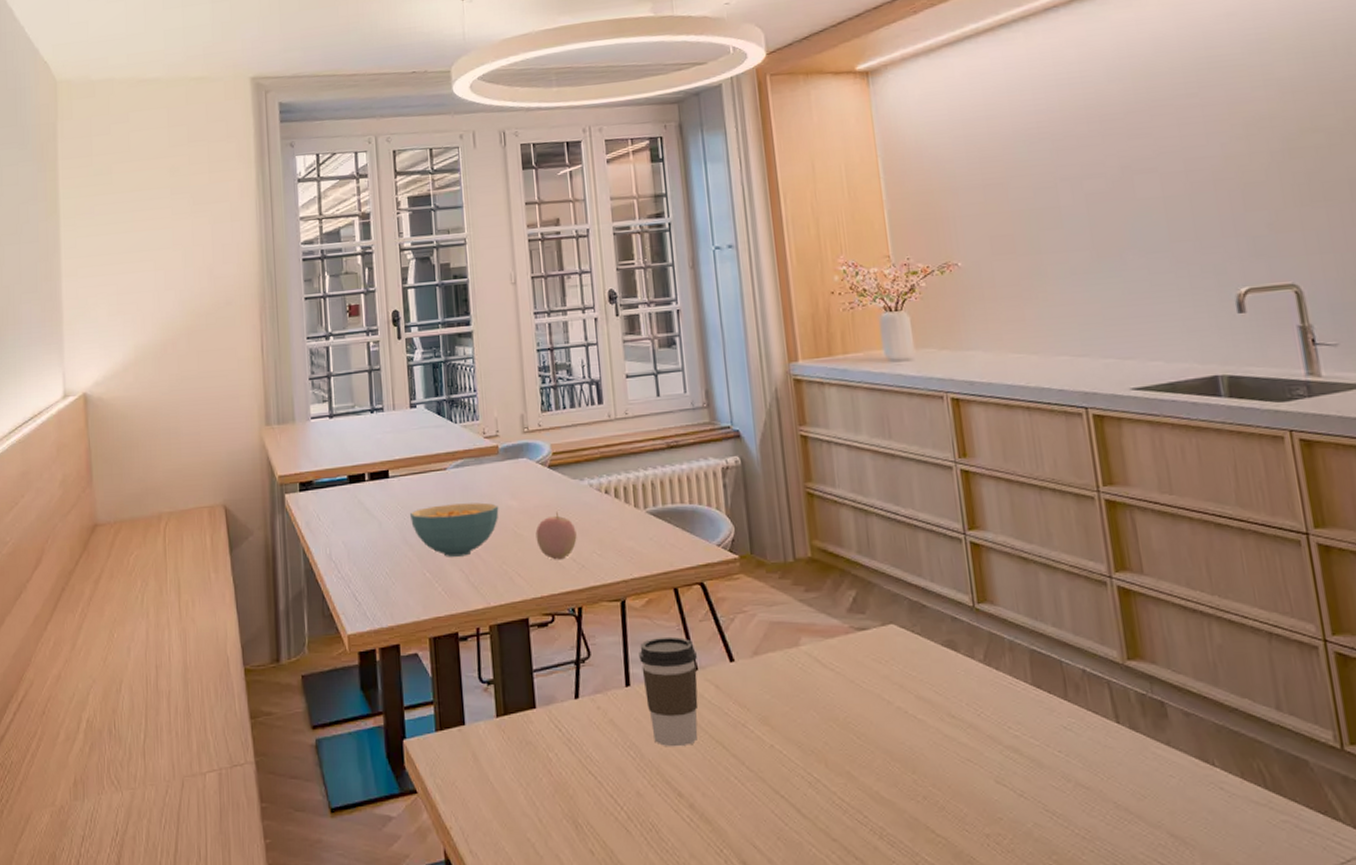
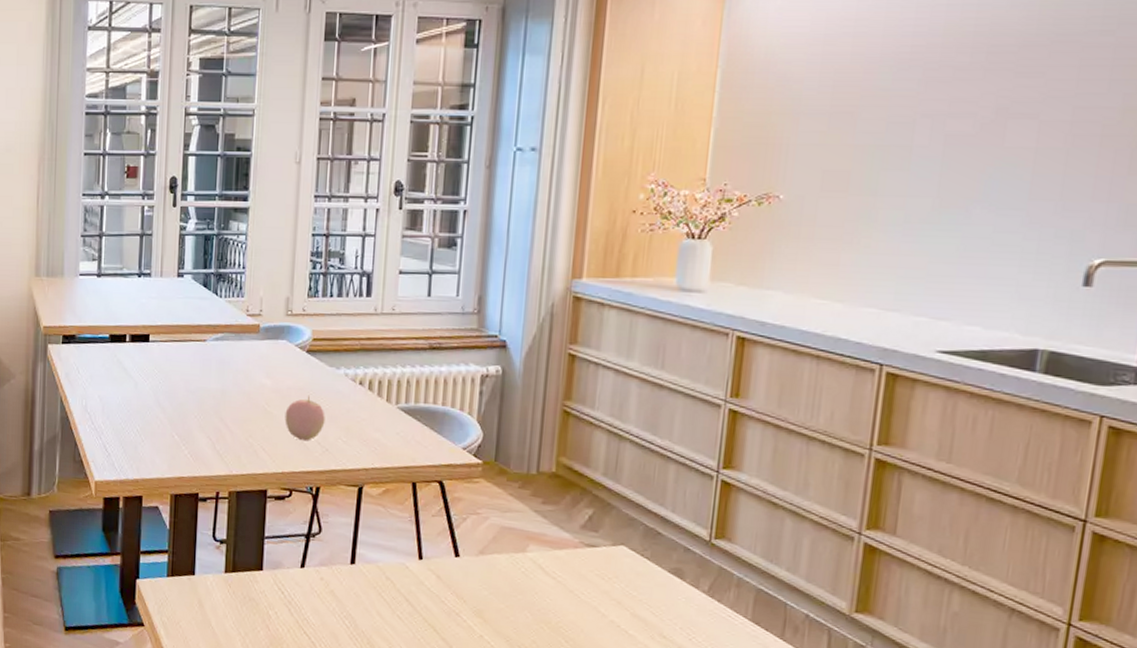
cereal bowl: present [410,502,499,557] -> none [166,374,253,425]
coffee cup: present [639,636,699,747] -> none [368,524,424,624]

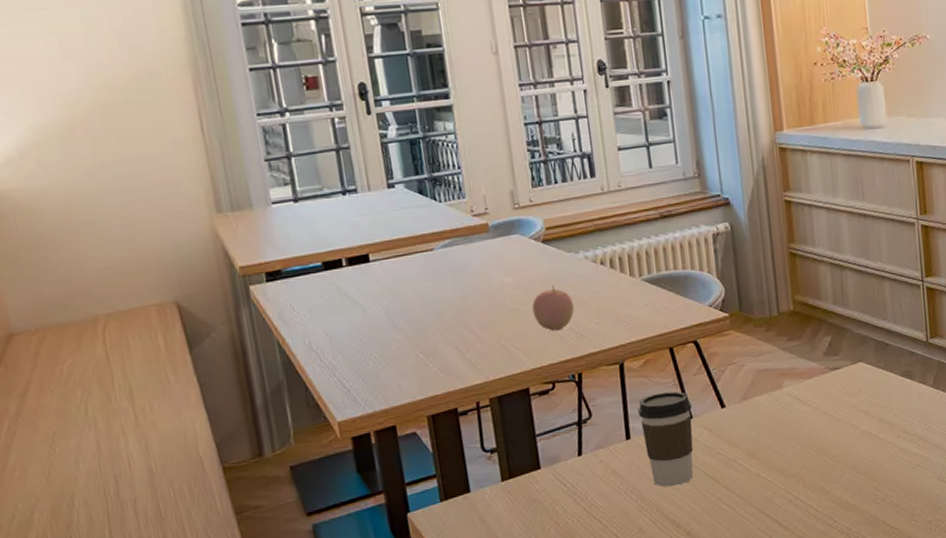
coffee cup: none [368,524,424,624] -> present [638,391,694,487]

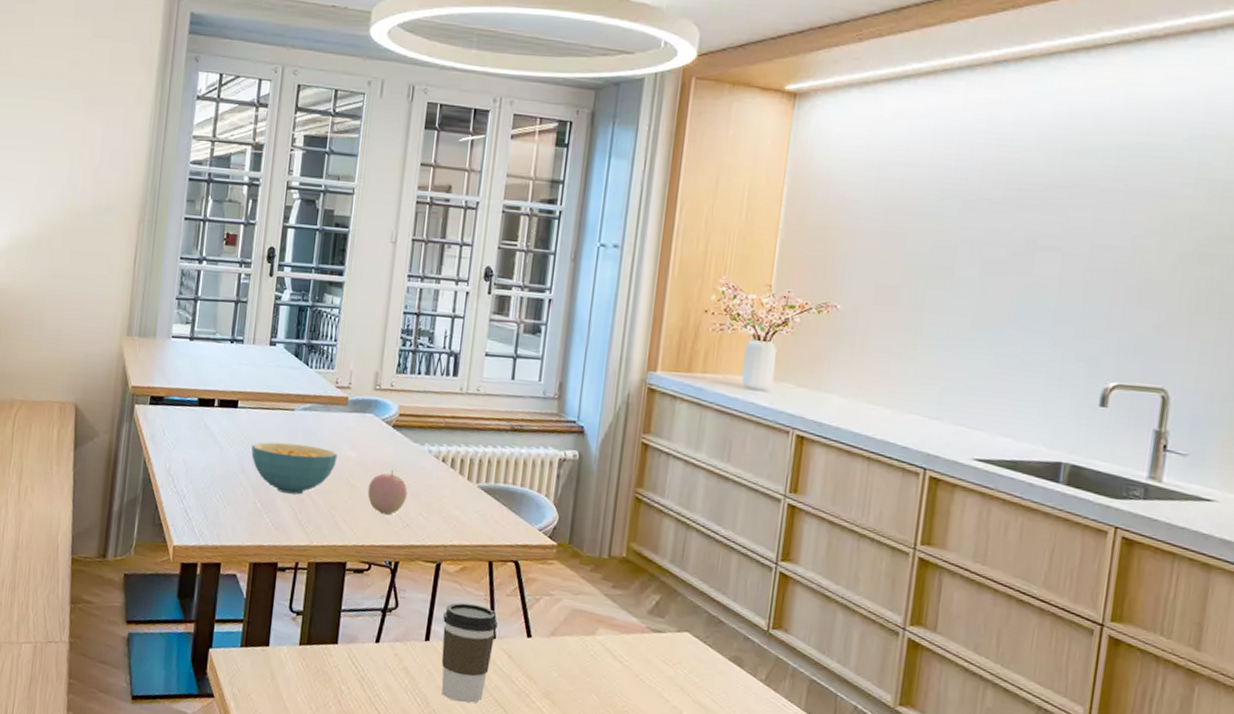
cereal bowl: none [397,281,493,337] -> present [251,442,338,495]

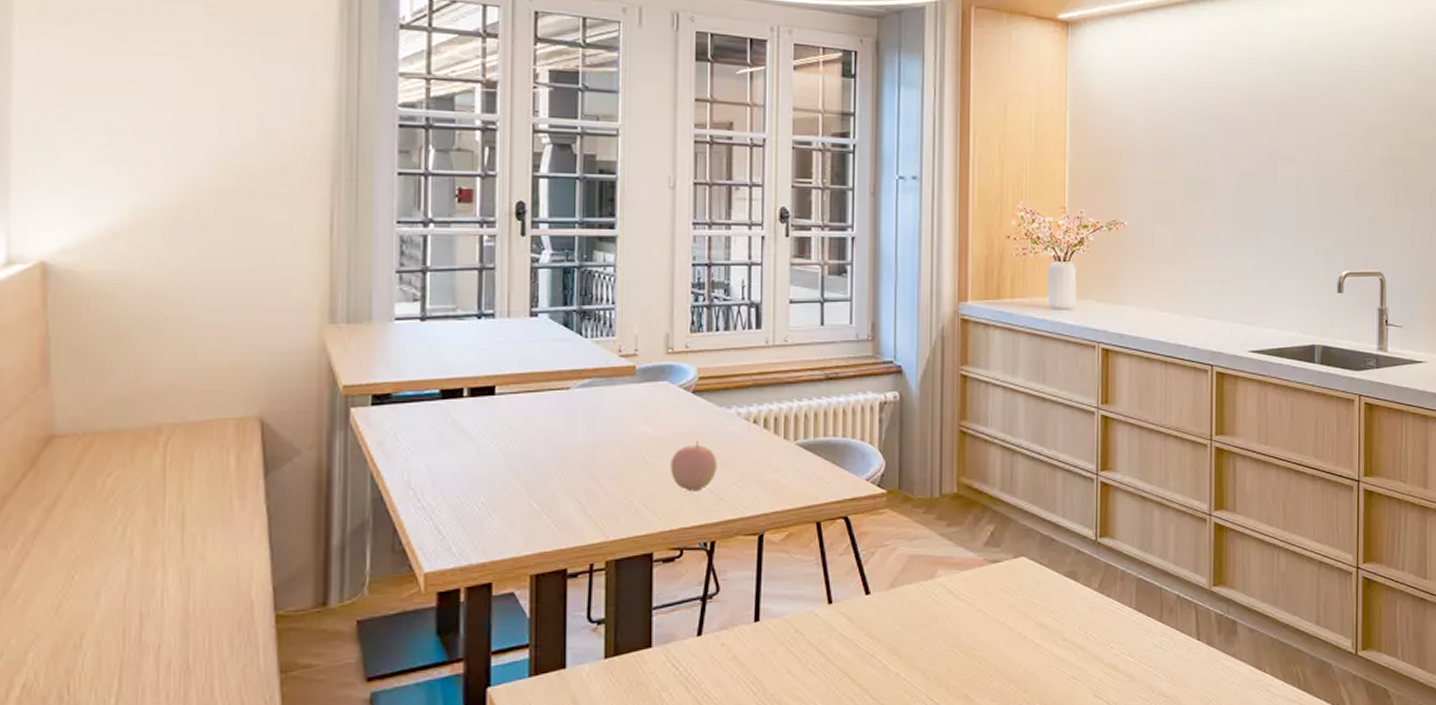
cereal bowl: present [251,442,338,495] -> none [519,427,630,486]
coffee cup: present [441,602,498,704] -> none [772,570,833,681]

